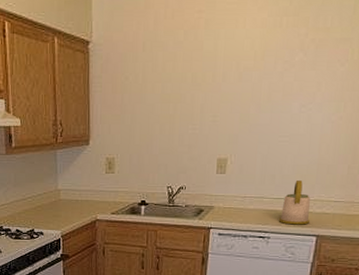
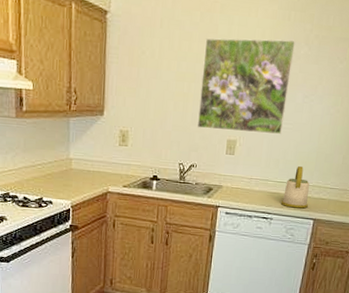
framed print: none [184,47,290,149] -> present [197,38,296,135]

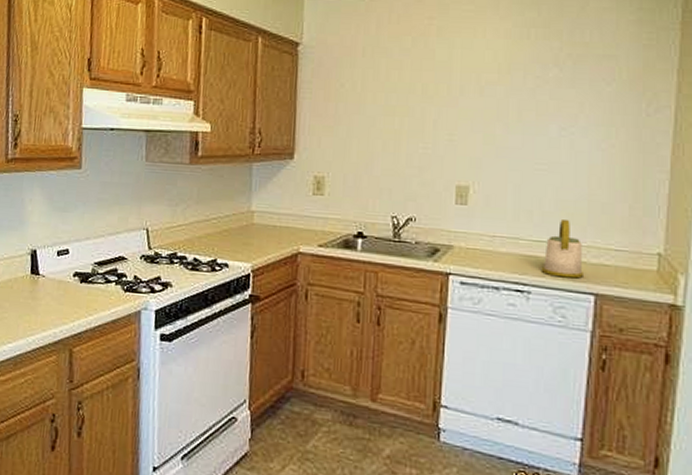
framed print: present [197,38,296,135] -> none [413,61,541,179]

